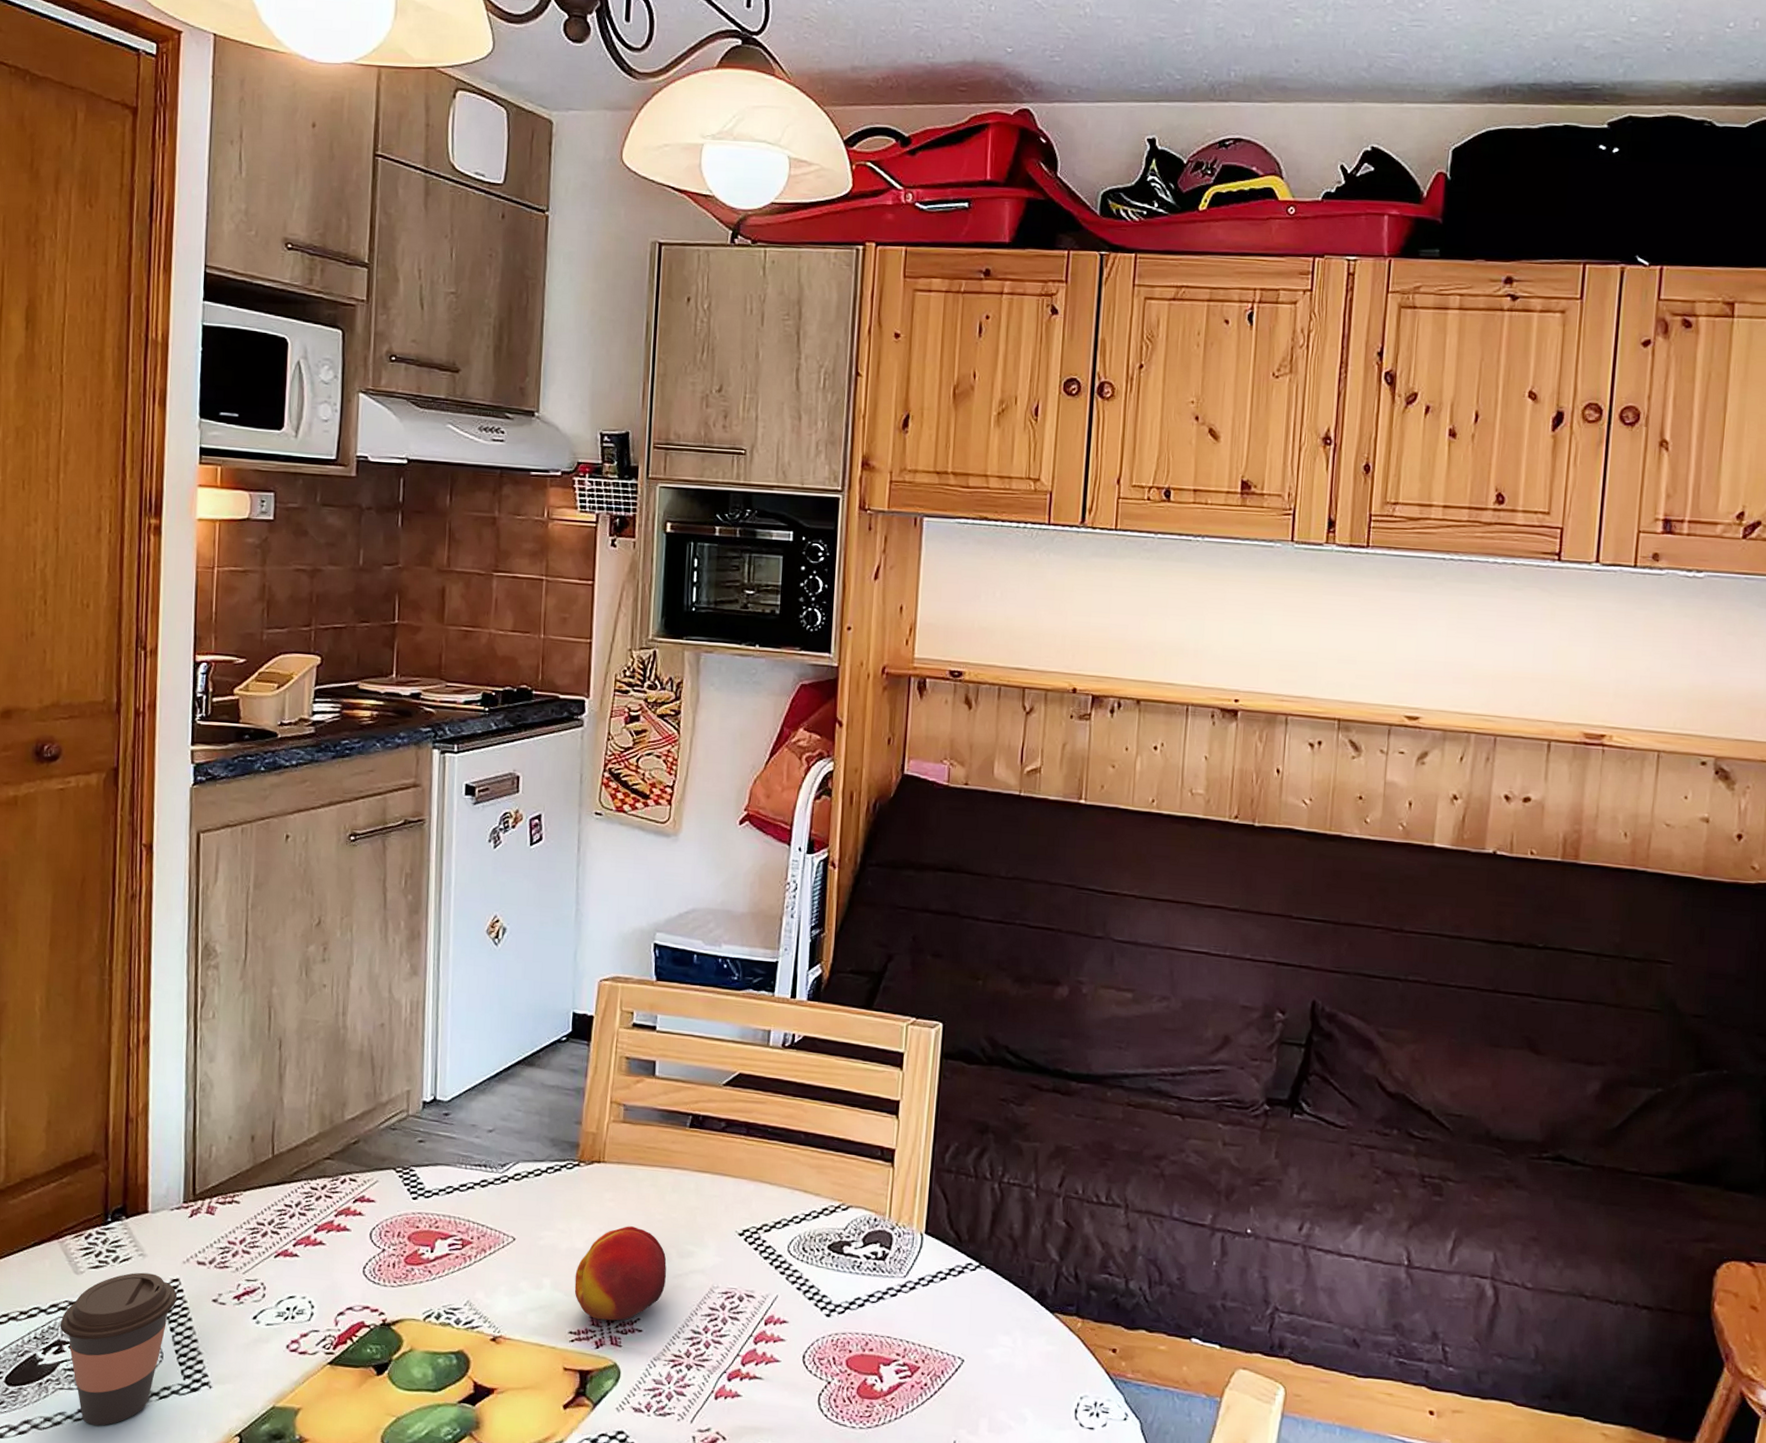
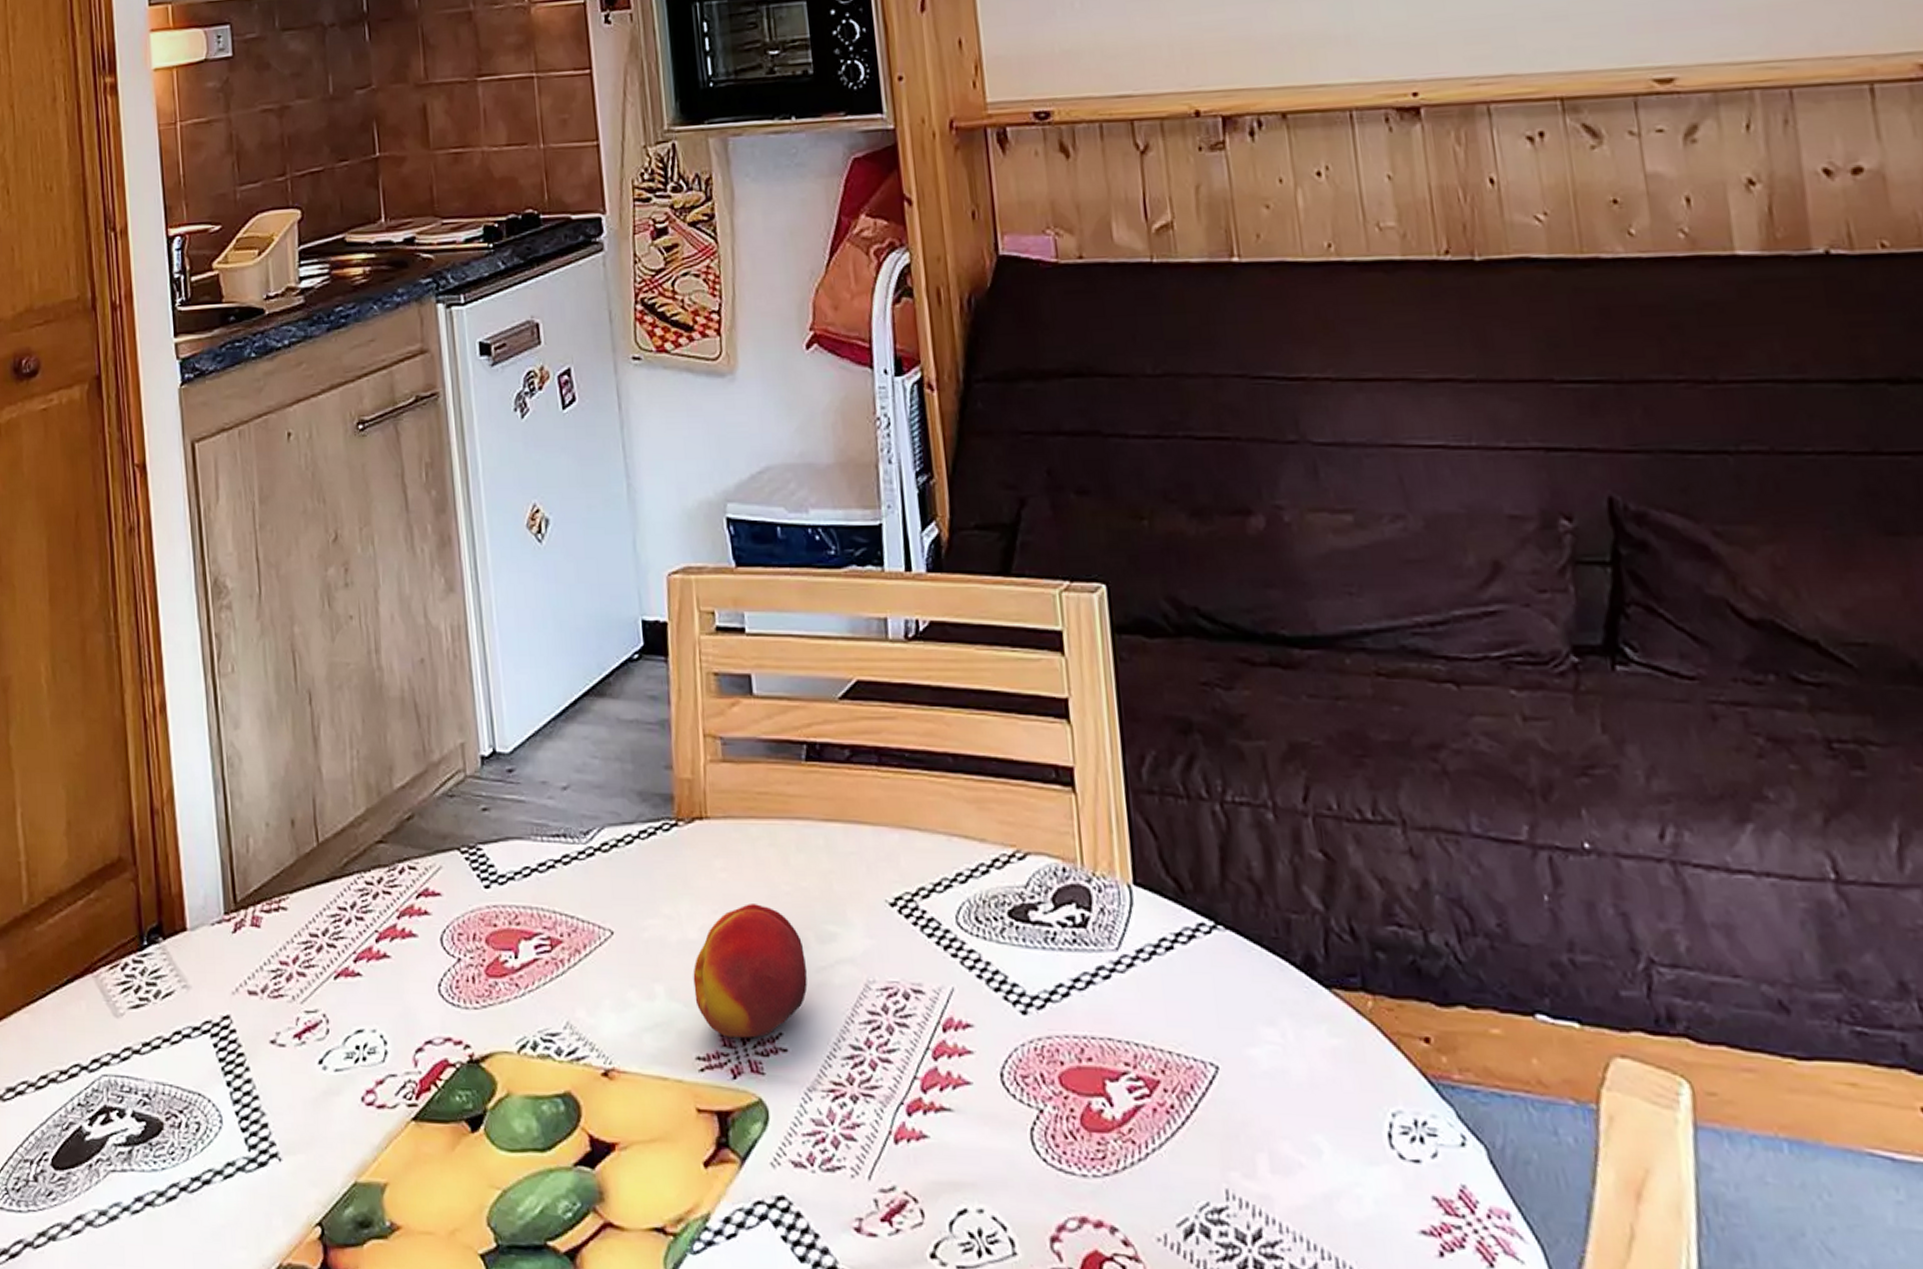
coffee cup: present [60,1272,178,1426] -> none [104,1010,231,1219]

